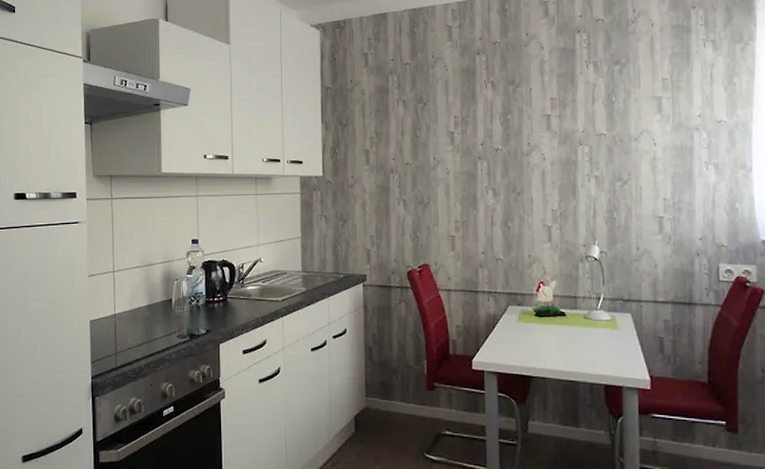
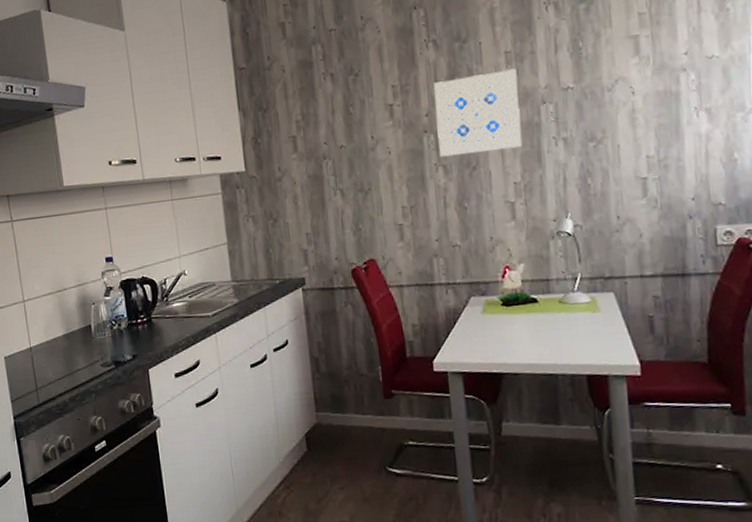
wall art: none [489,113,561,181] -> present [433,68,522,156]

